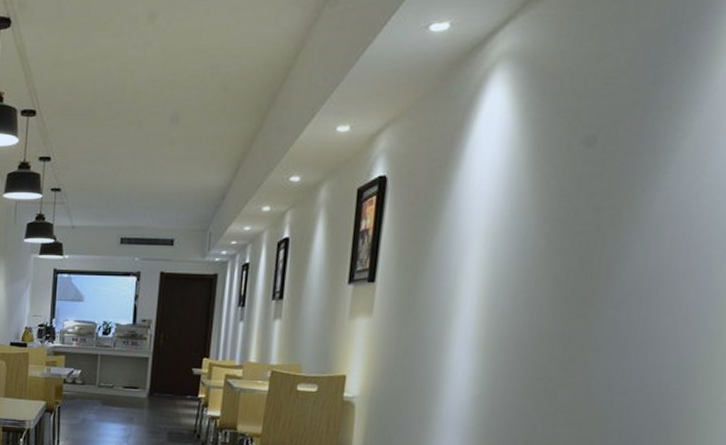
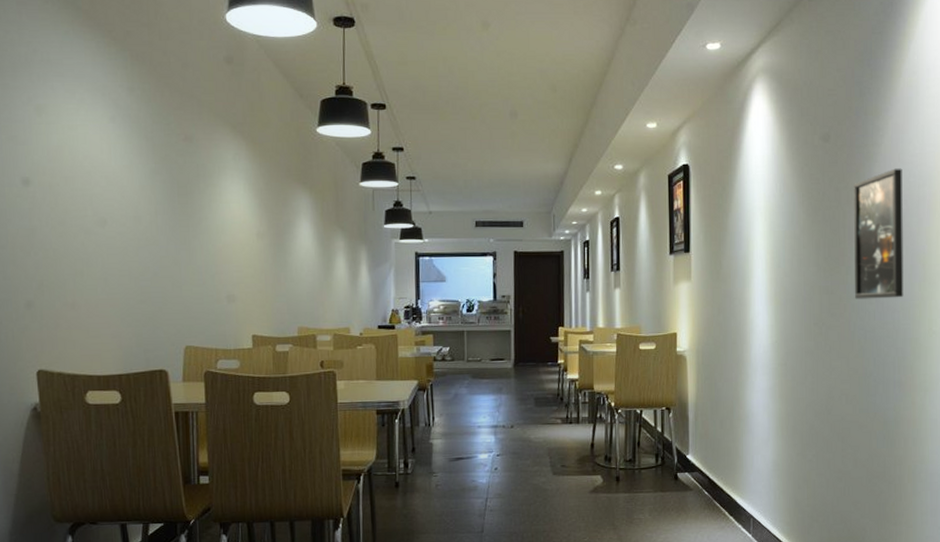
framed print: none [603,182,708,355] -> present [853,168,904,299]

